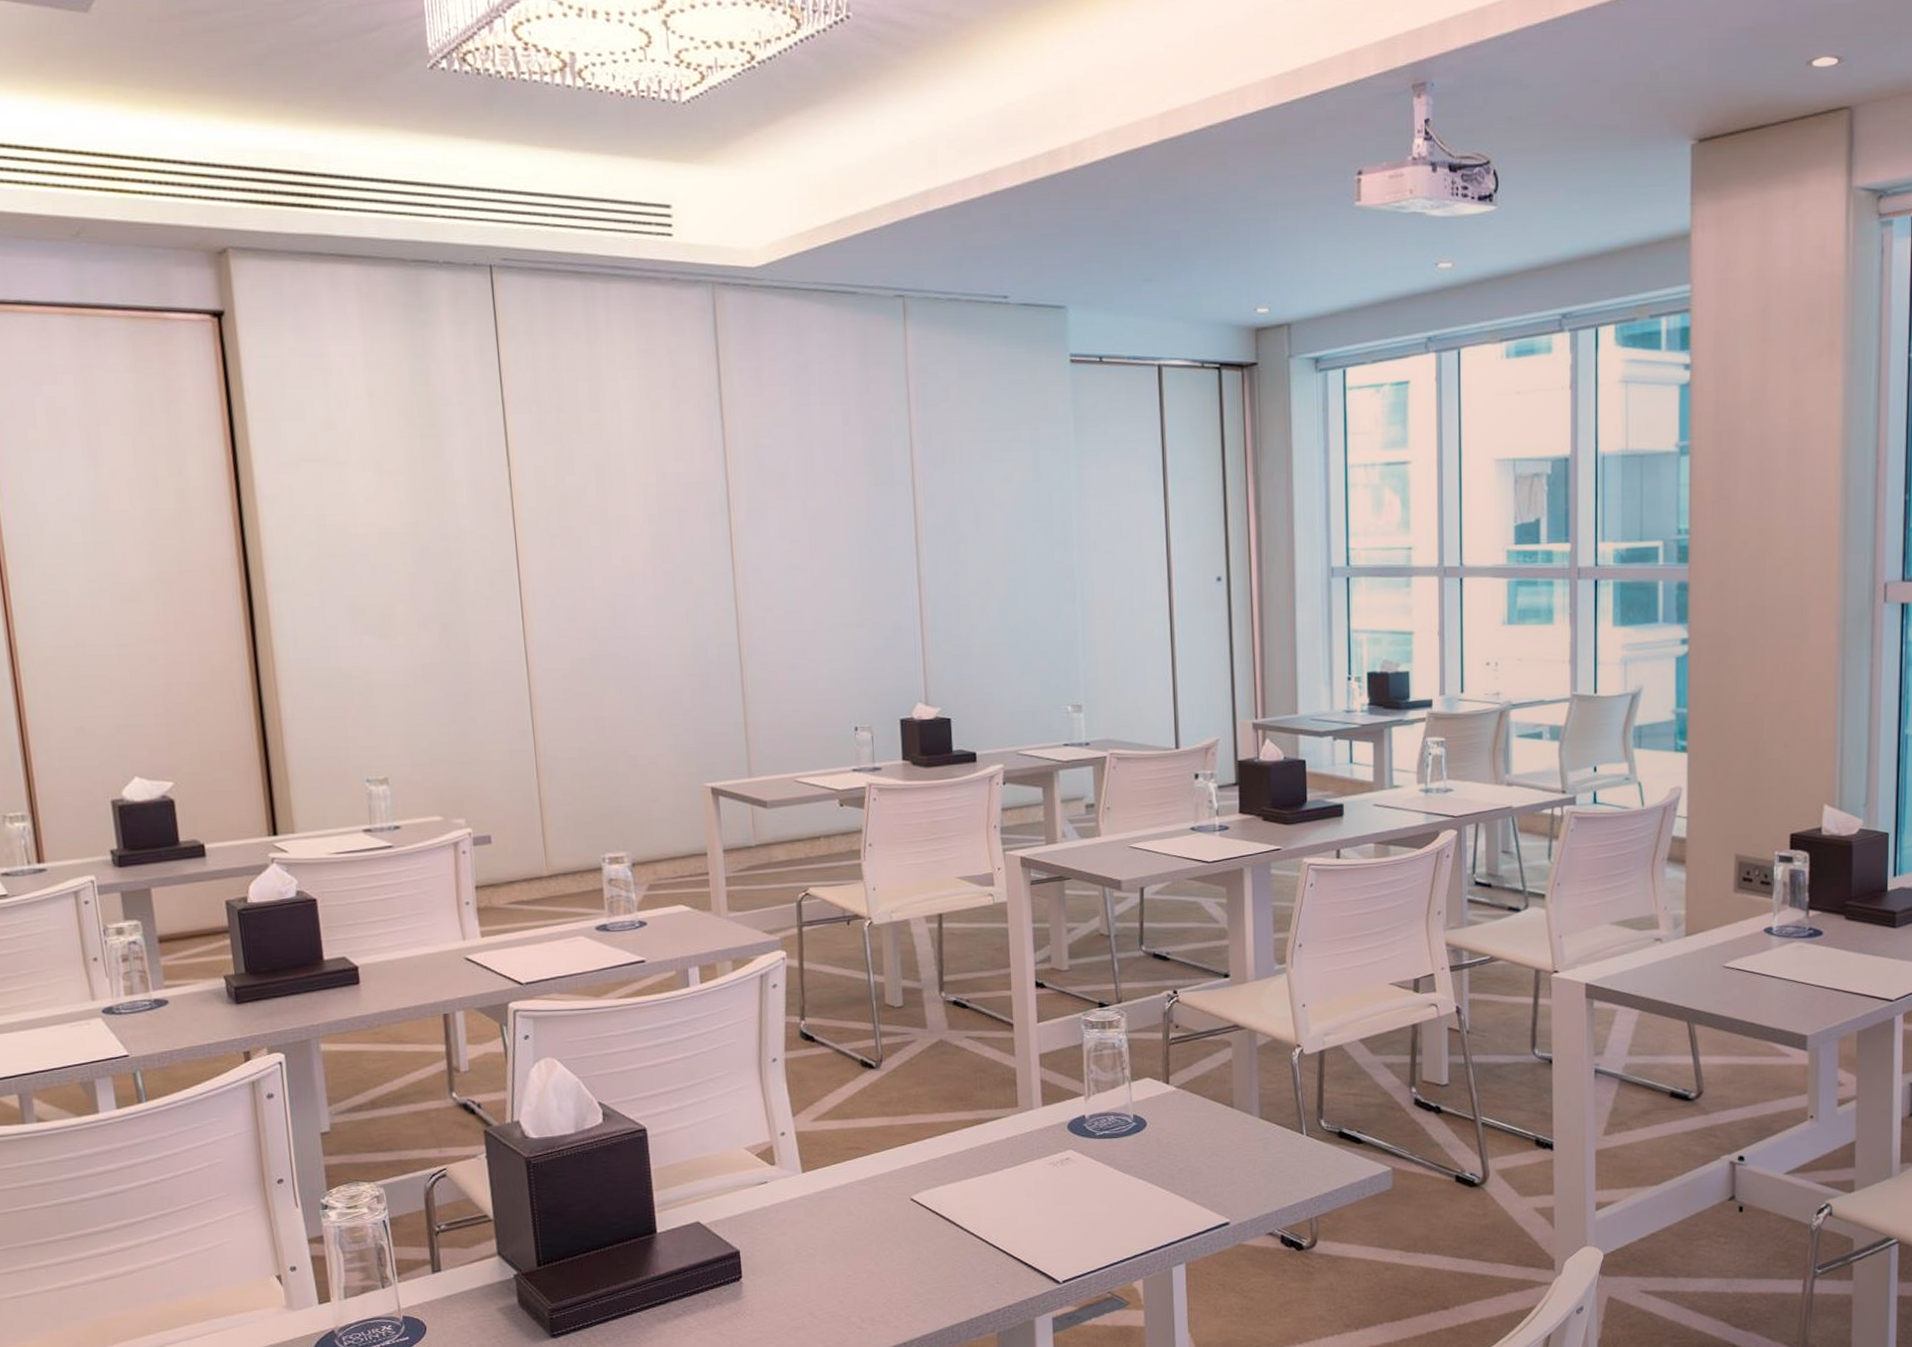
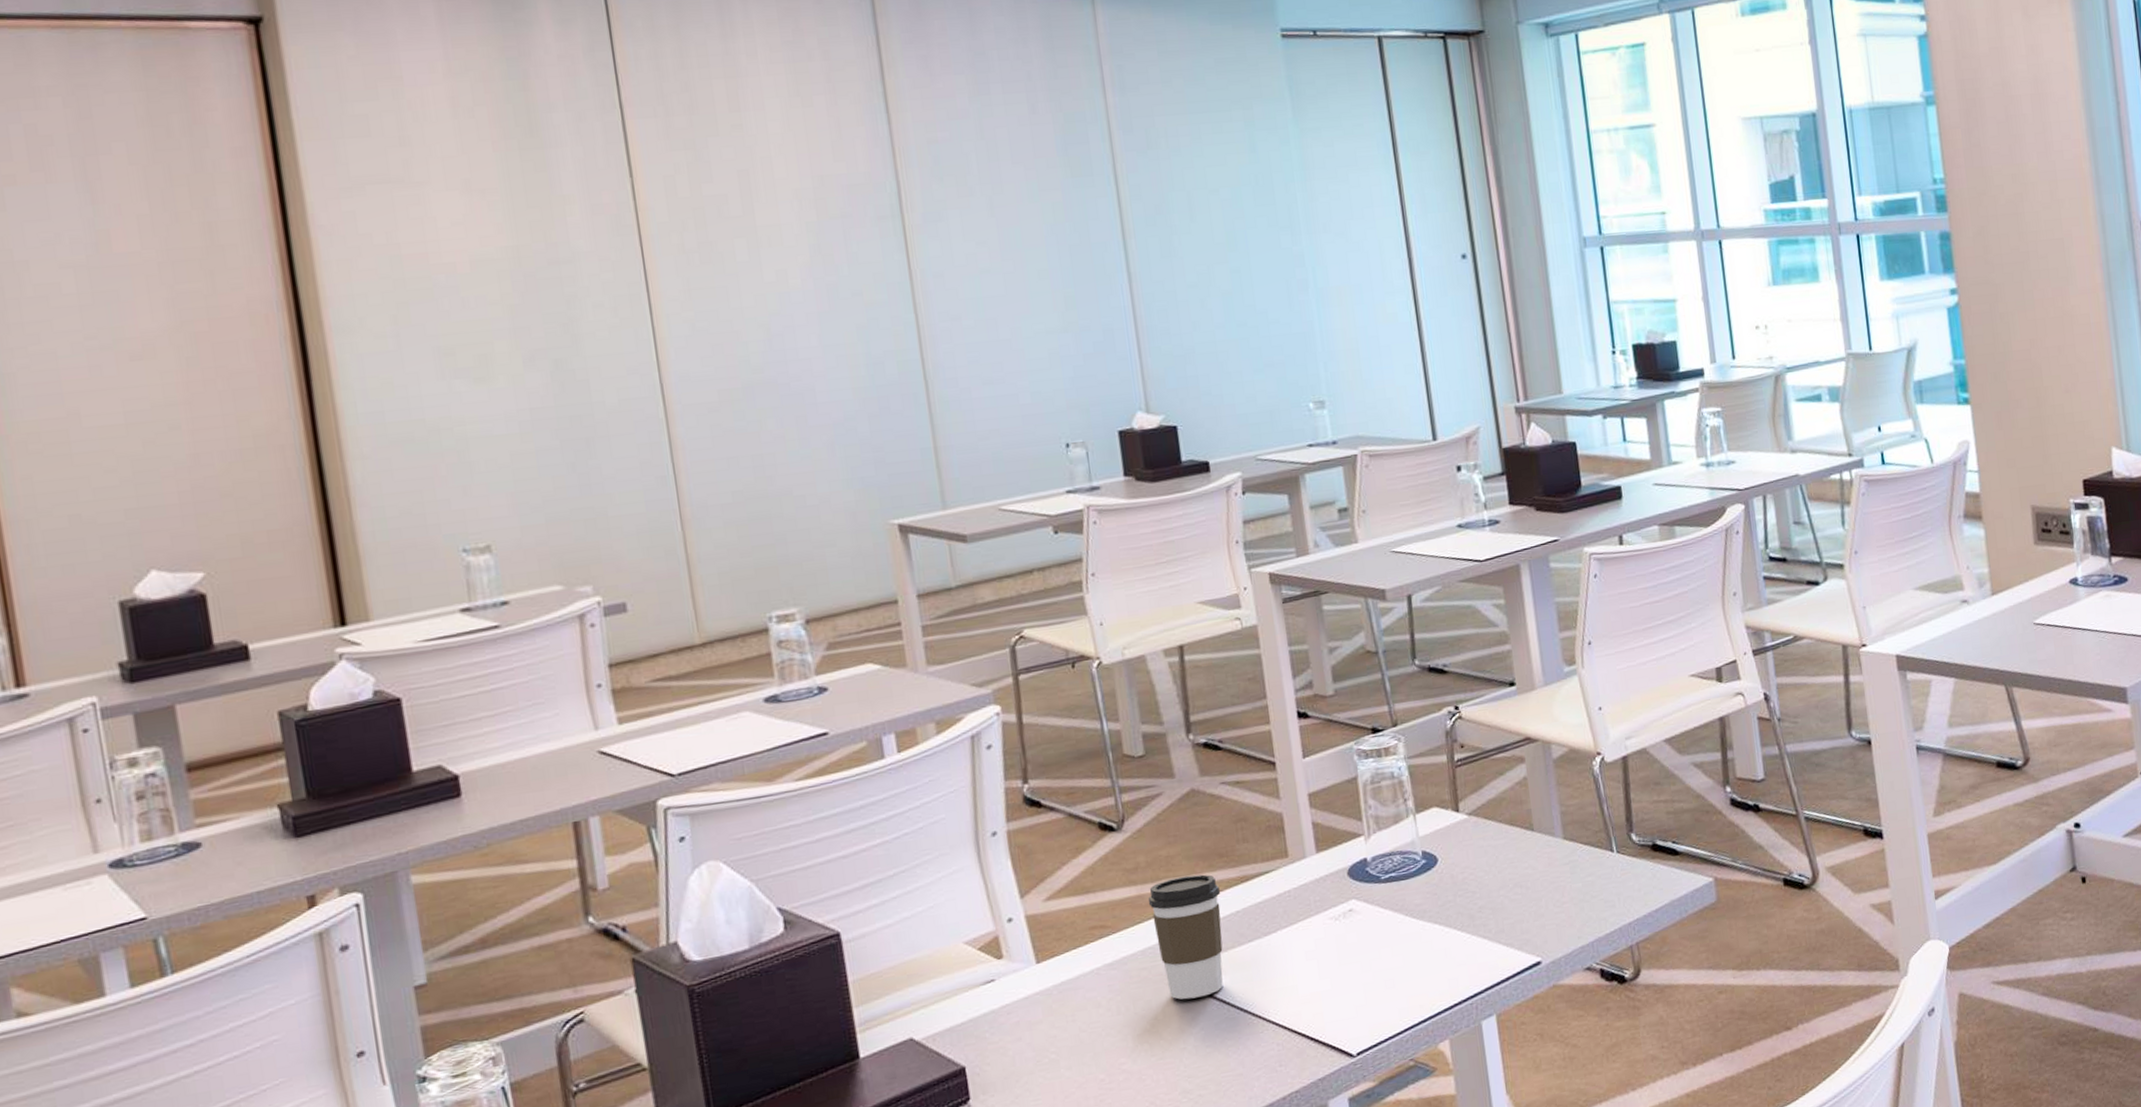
coffee cup: none [897,1113,958,1218] -> present [1148,874,1223,1000]

